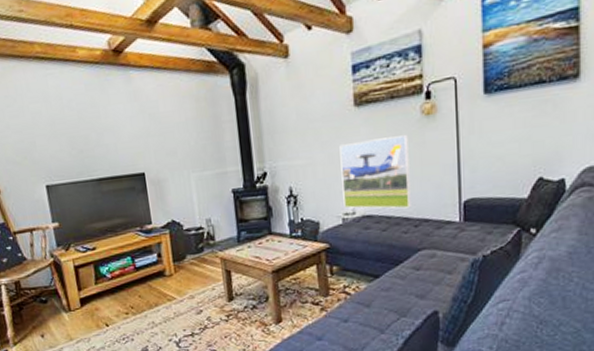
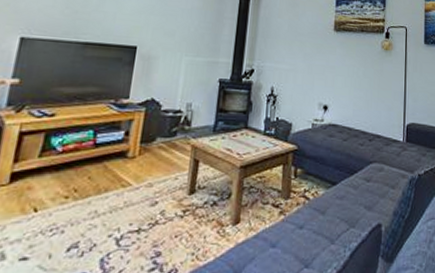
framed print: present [339,135,411,209] -> none [315,59,371,123]

